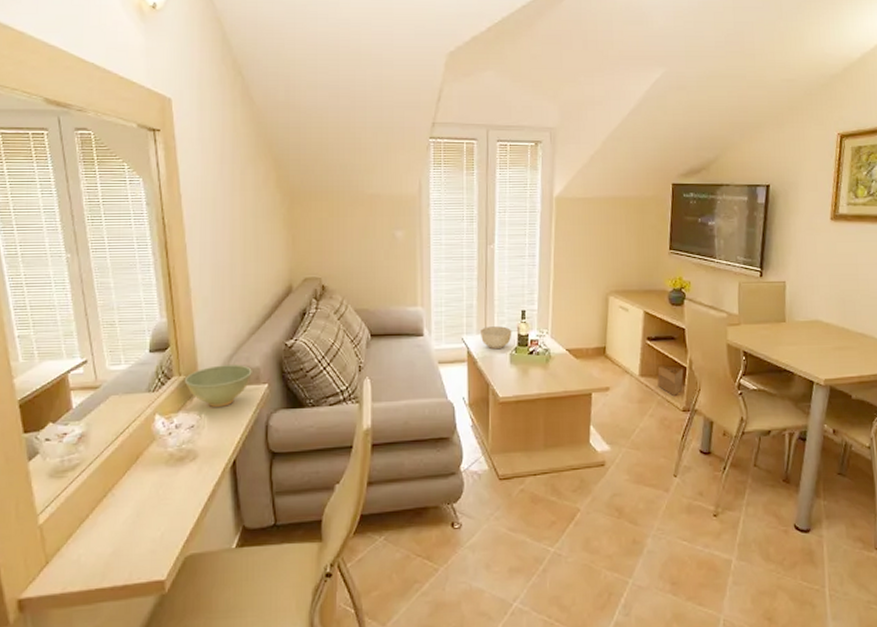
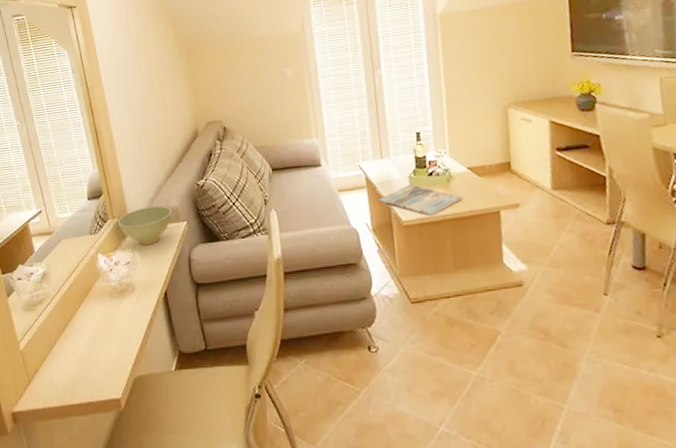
magazine: none [478,362,560,394] -> present [378,184,464,217]
bowl: present [480,326,512,350] -> none [375,150,409,174]
decorative box: present [657,366,684,397] -> none [572,176,605,209]

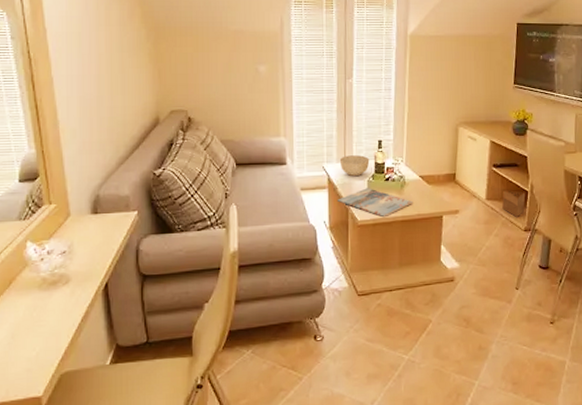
bowl: present [117,205,172,246] -> none [54,193,122,235]
bowl: none [375,150,409,174] -> present [339,155,370,177]
decorative box: none [572,176,605,209] -> present [502,190,526,218]

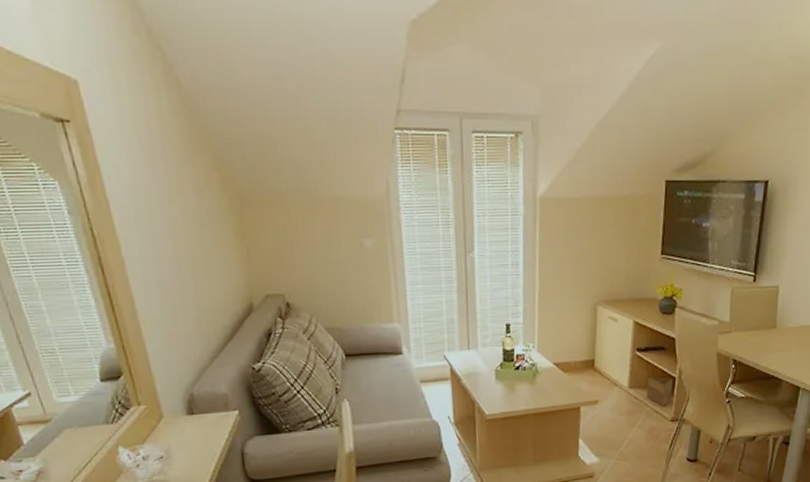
magazine: present [338,188,413,218] -> none [462,378,547,411]
bowl: present [339,155,370,177] -> none [462,341,497,366]

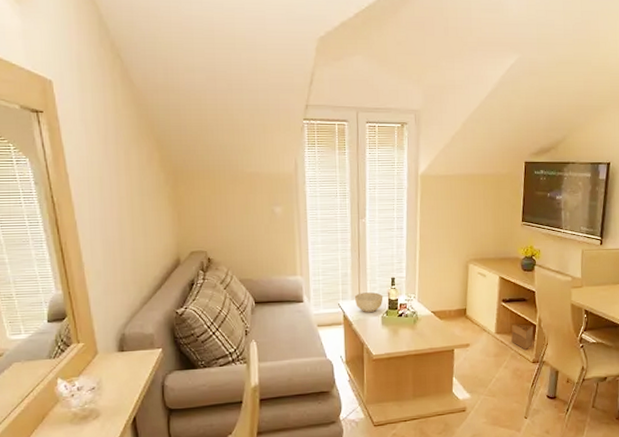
bowl: none [462,341,497,366] -> present [354,292,383,313]

